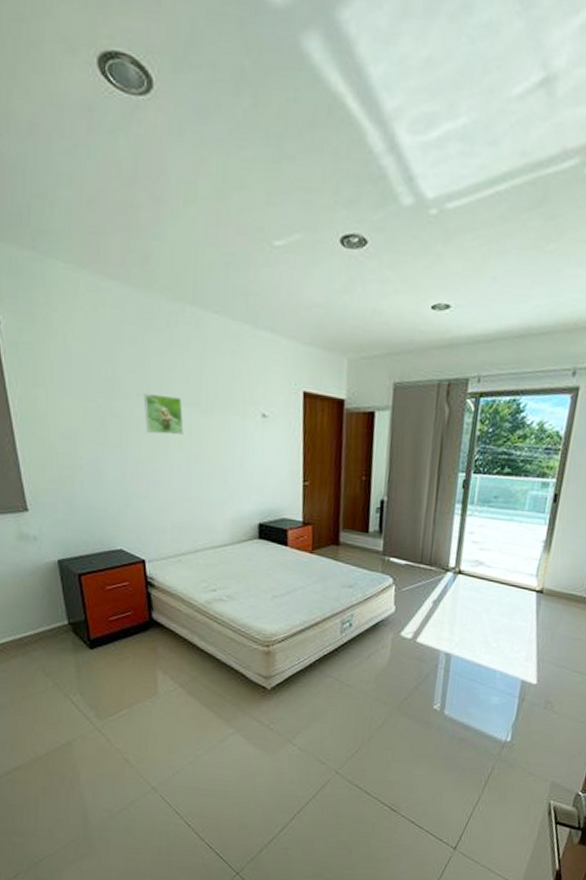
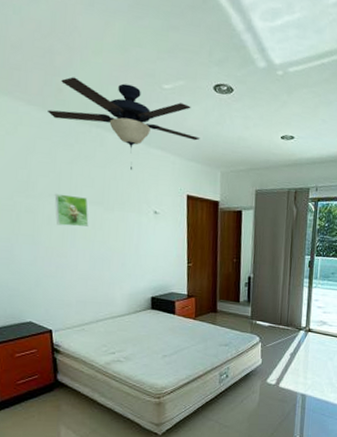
ceiling fan: none [133,238,322,361] -> present [48,77,200,171]

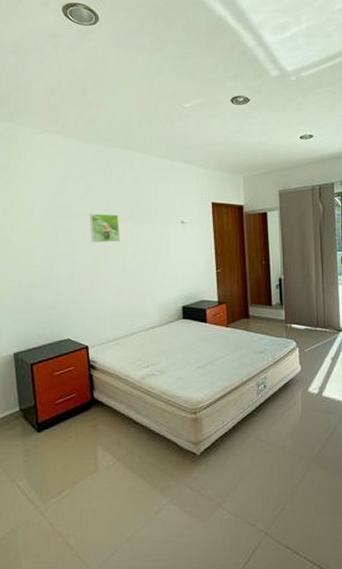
ceiling fan: present [48,77,200,171] -> none [82,108,221,185]

